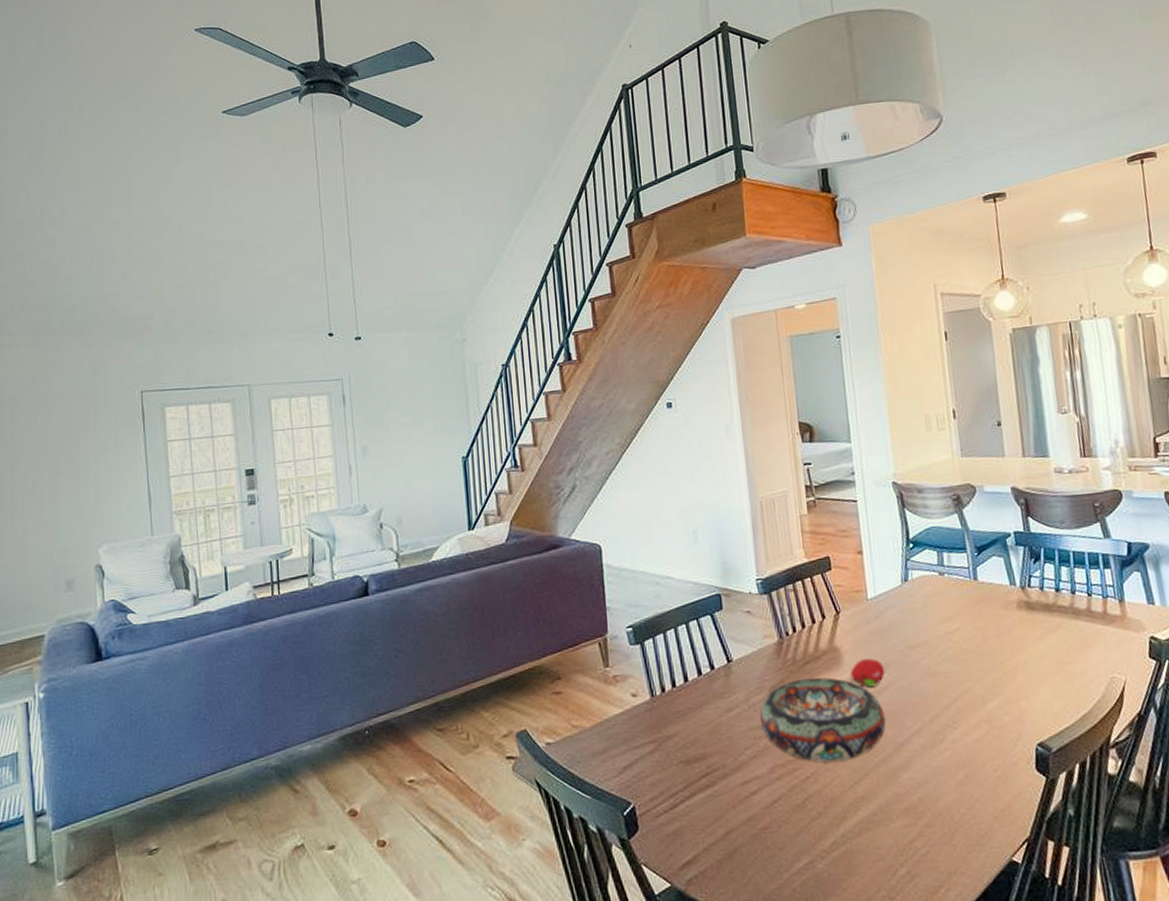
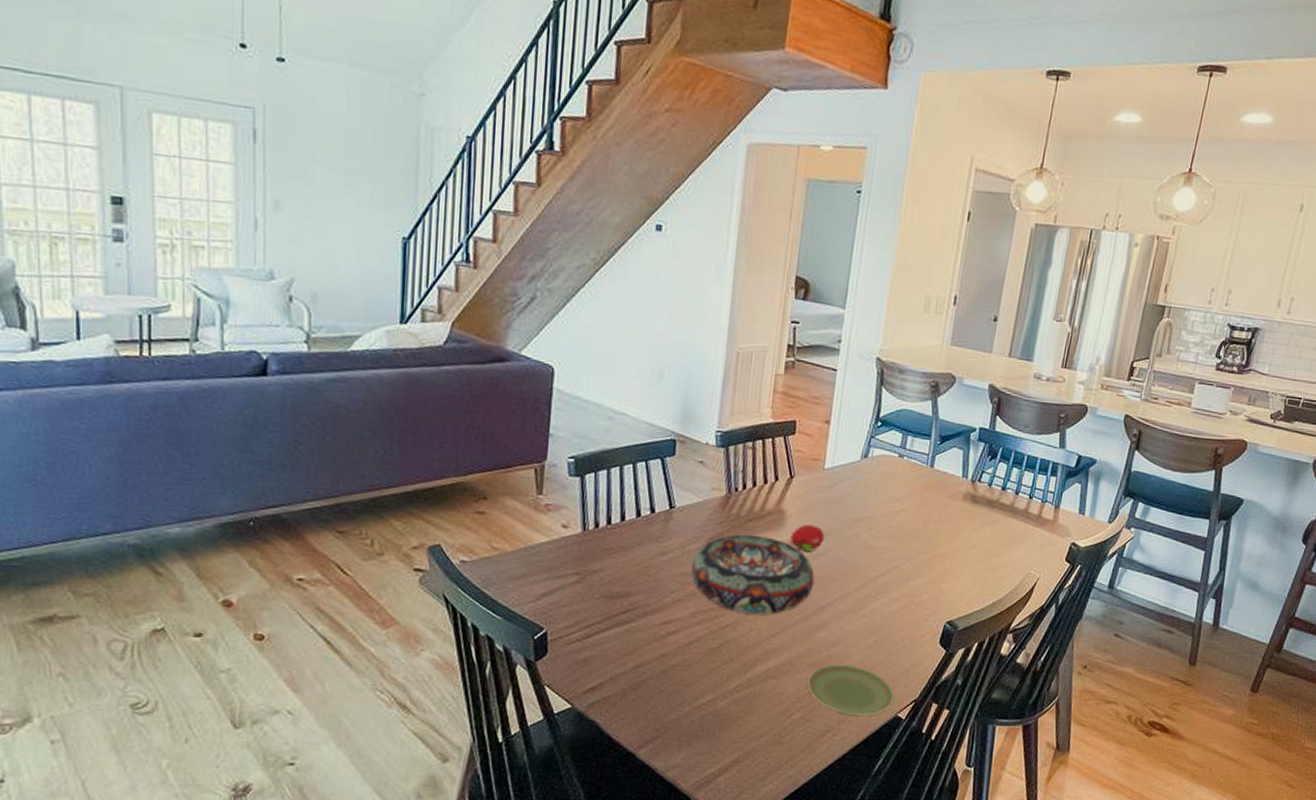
plate: none [903,805,1004,866] -> present [806,664,895,716]

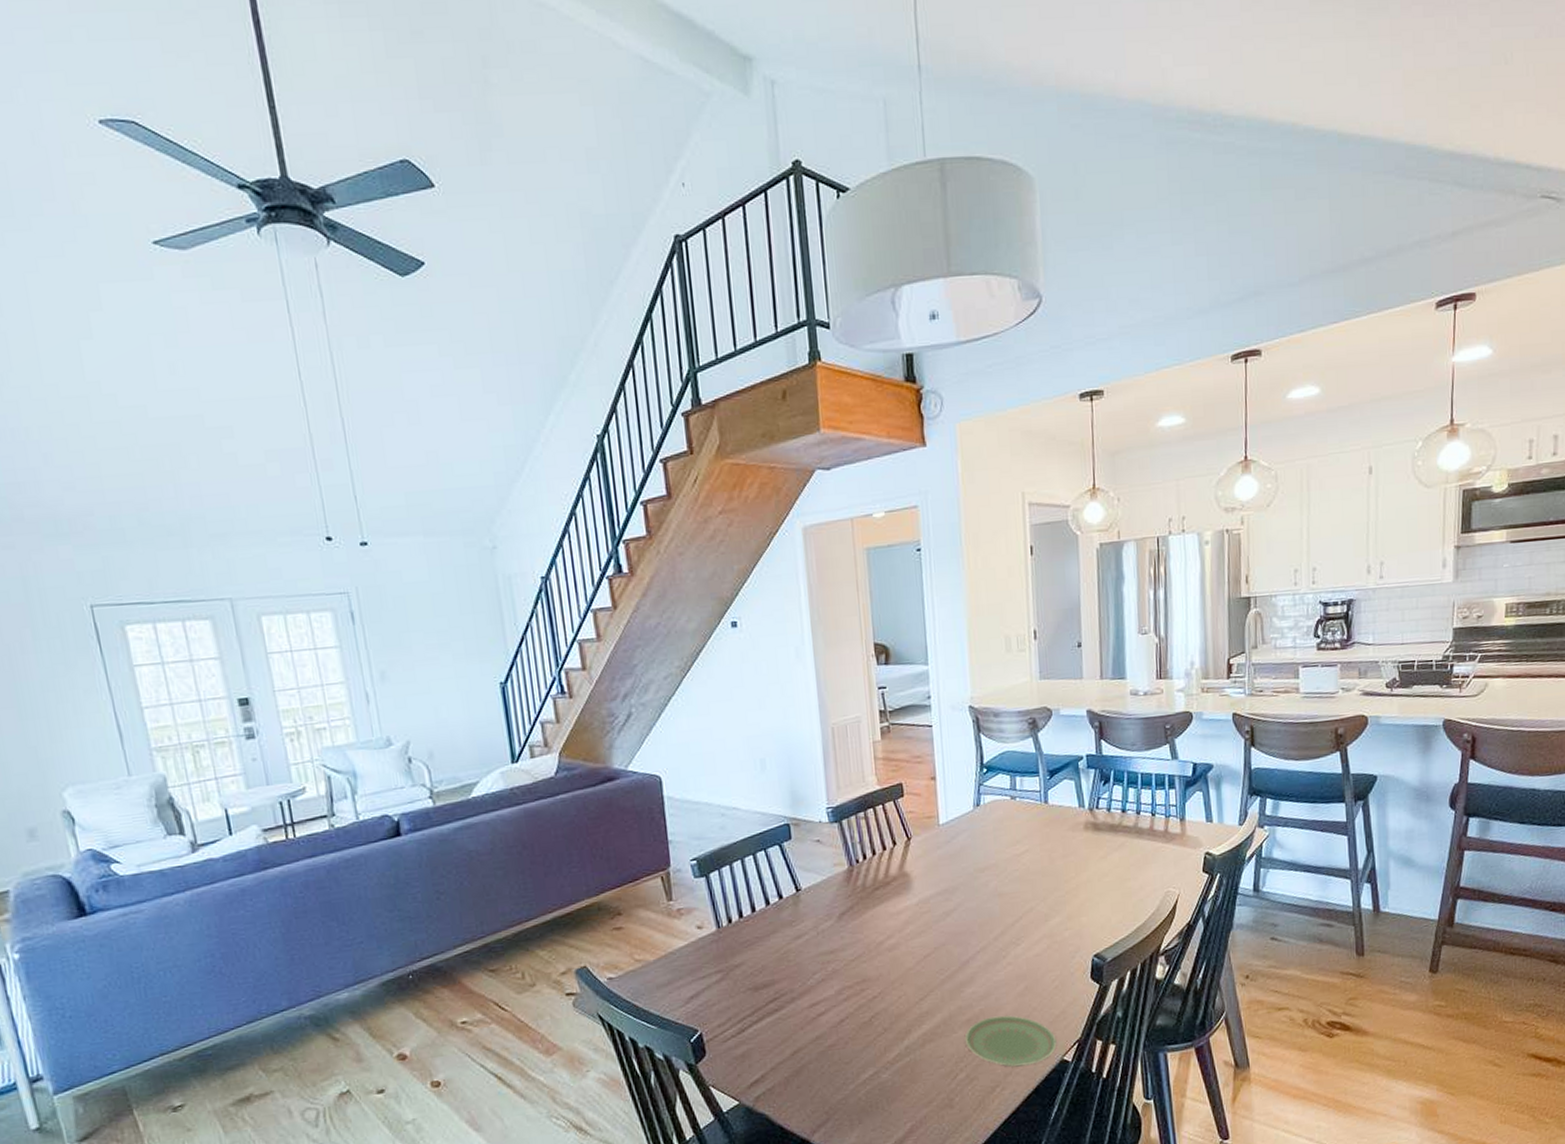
decorative bowl: present [691,534,815,615] -> none [828,902,952,982]
fruit: present [790,525,825,552] -> none [919,882,954,910]

